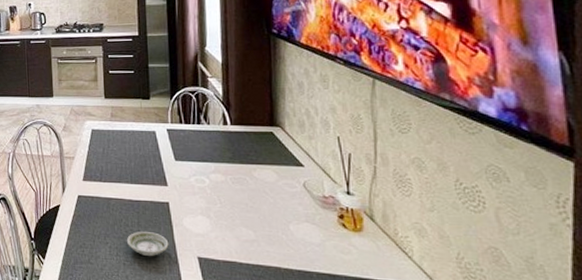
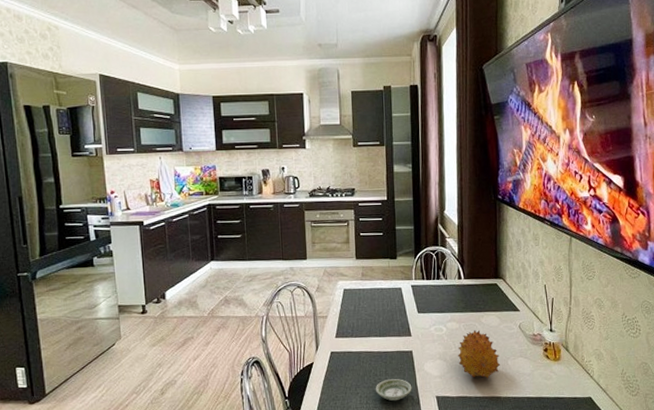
fruit: none [224,184,280,244] -> present [458,329,501,379]

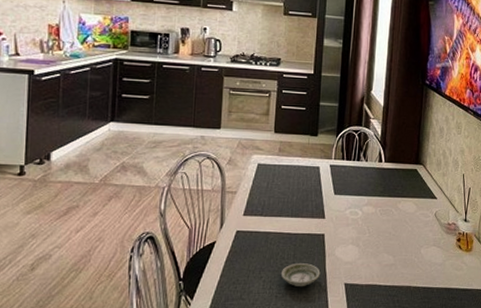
fruit: present [458,329,501,379] -> none [371,215,413,267]

